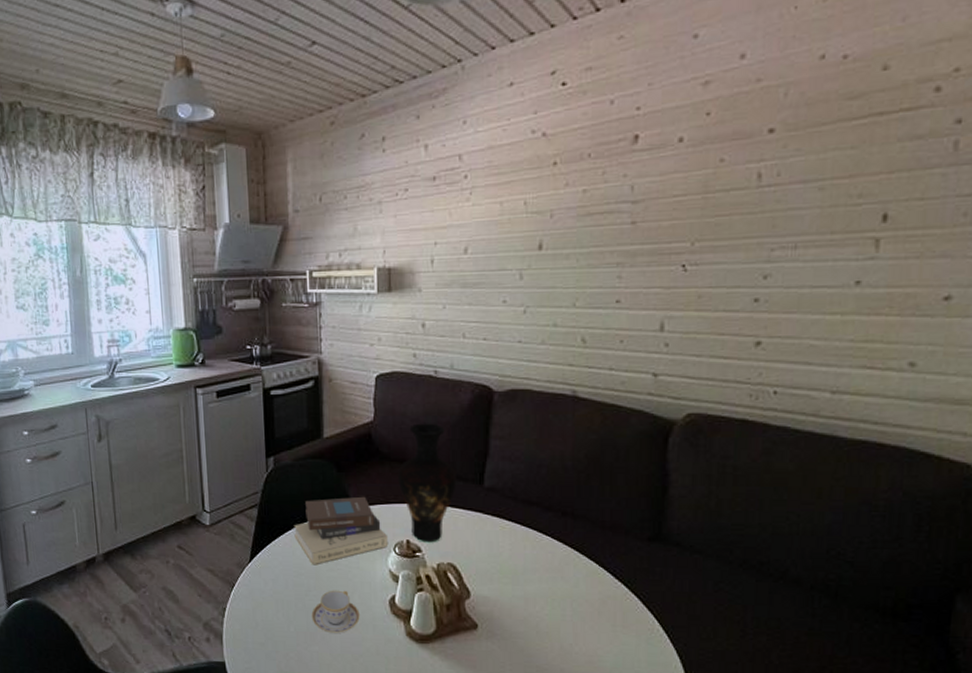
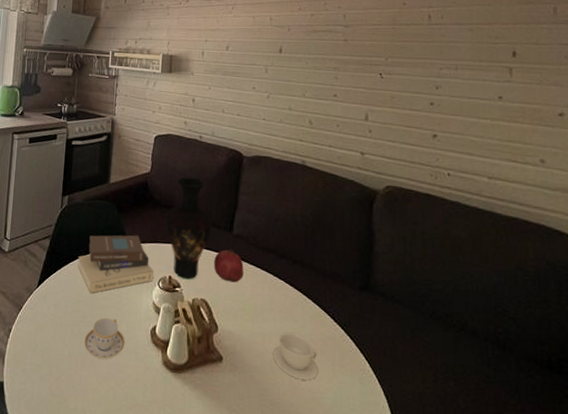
fruit: none [461,504,499,543] -> present [214,249,244,283]
teacup: none [539,593,595,644] -> present [273,332,318,381]

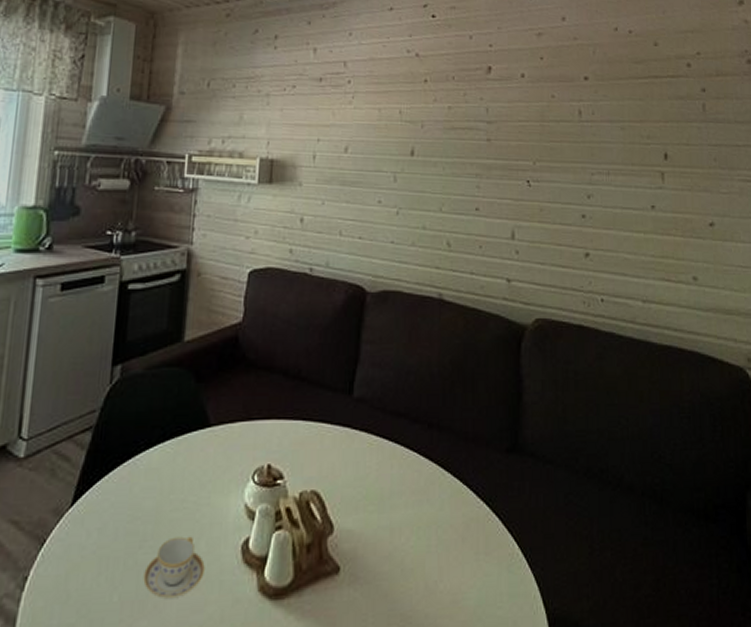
books: present [77,235,153,294] -> none [134,412,246,505]
vase: present [165,177,212,279] -> none [263,325,326,465]
fruit: present [214,249,244,283] -> none [328,418,367,463]
teacup: present [273,332,318,381] -> none [404,519,459,580]

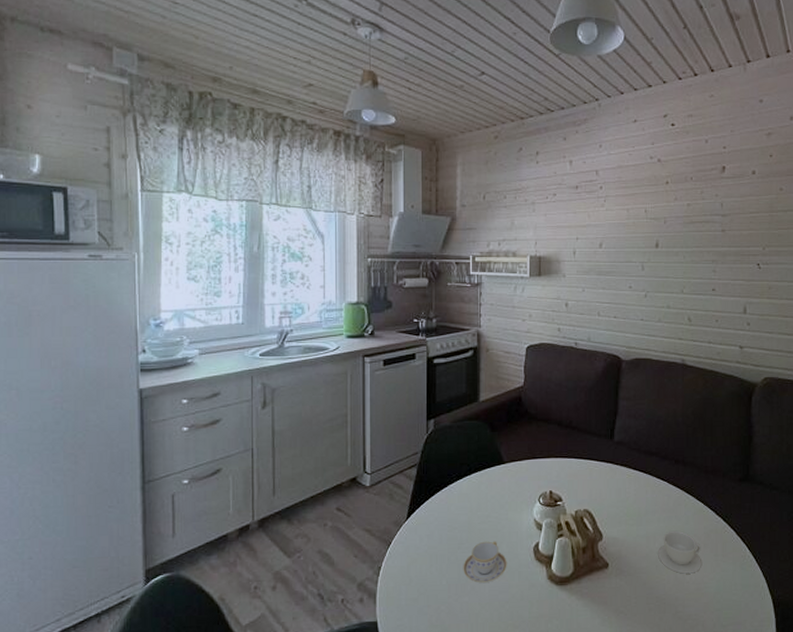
teacup: none [404,519,459,580] -> present [658,530,701,574]

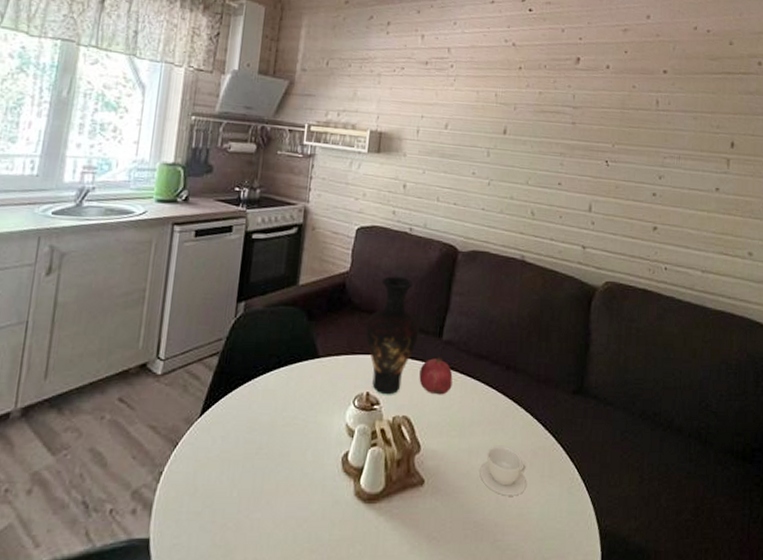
teacup: present [463,541,507,583] -> none [258,447,311,496]
vase: none [543,387,592,491] -> present [365,276,420,394]
fruit: none [596,456,626,490] -> present [419,357,453,395]

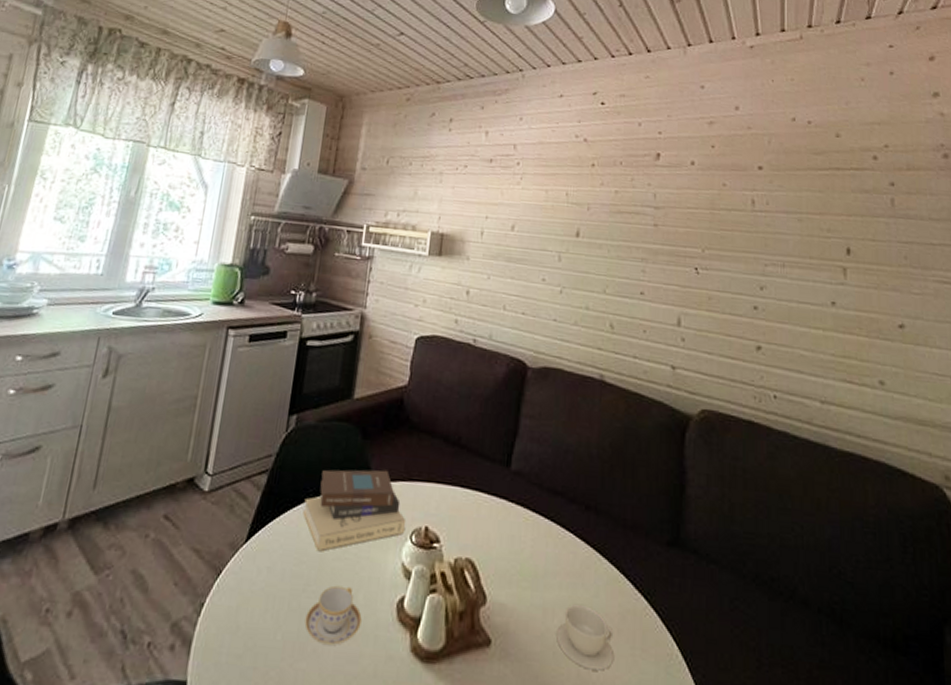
books: none [254,346,348,420] -> present [303,469,405,552]
teacup: none [258,447,311,496] -> present [304,585,362,645]
vase: present [365,276,420,394] -> none [424,392,485,531]
fruit: present [419,357,453,395] -> none [484,490,523,536]

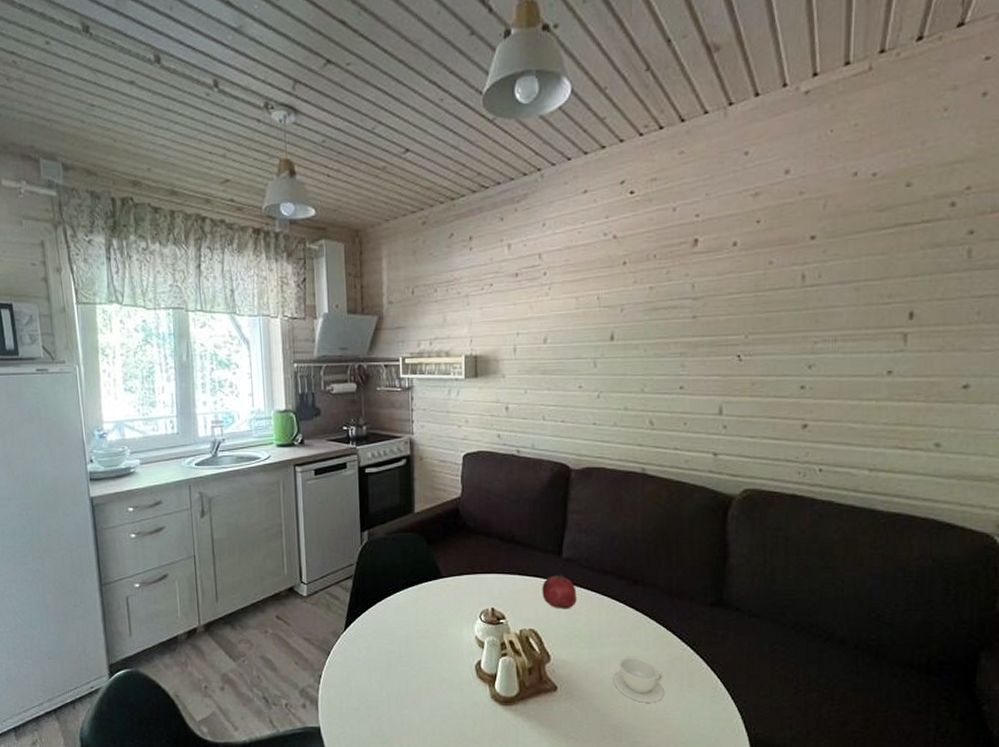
books: present [303,469,405,552] -> none [386,567,474,633]
teacup: present [304,585,362,645] -> none [402,656,448,697]
fruit: none [484,490,523,536] -> present [542,574,577,609]

